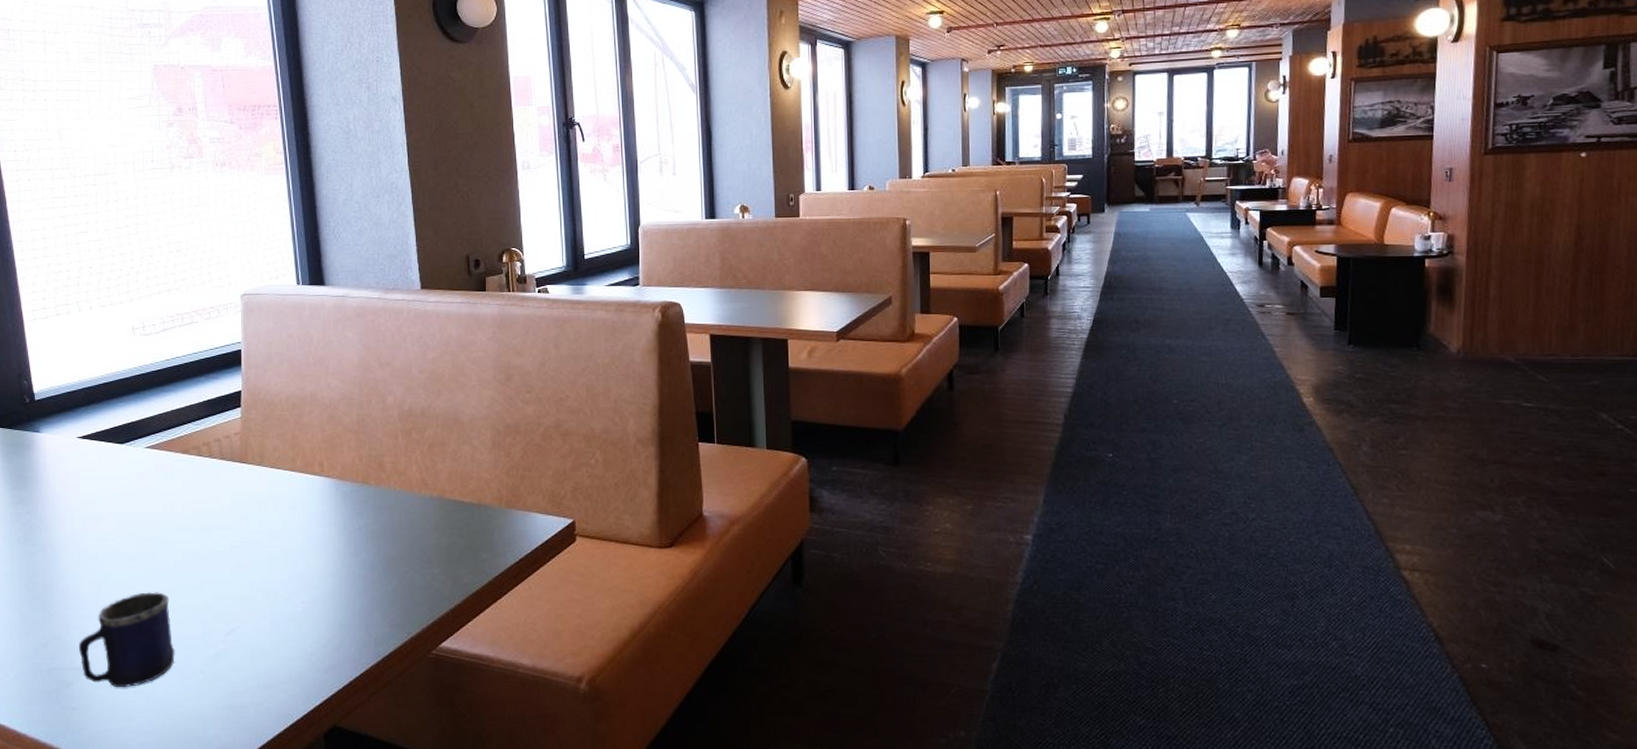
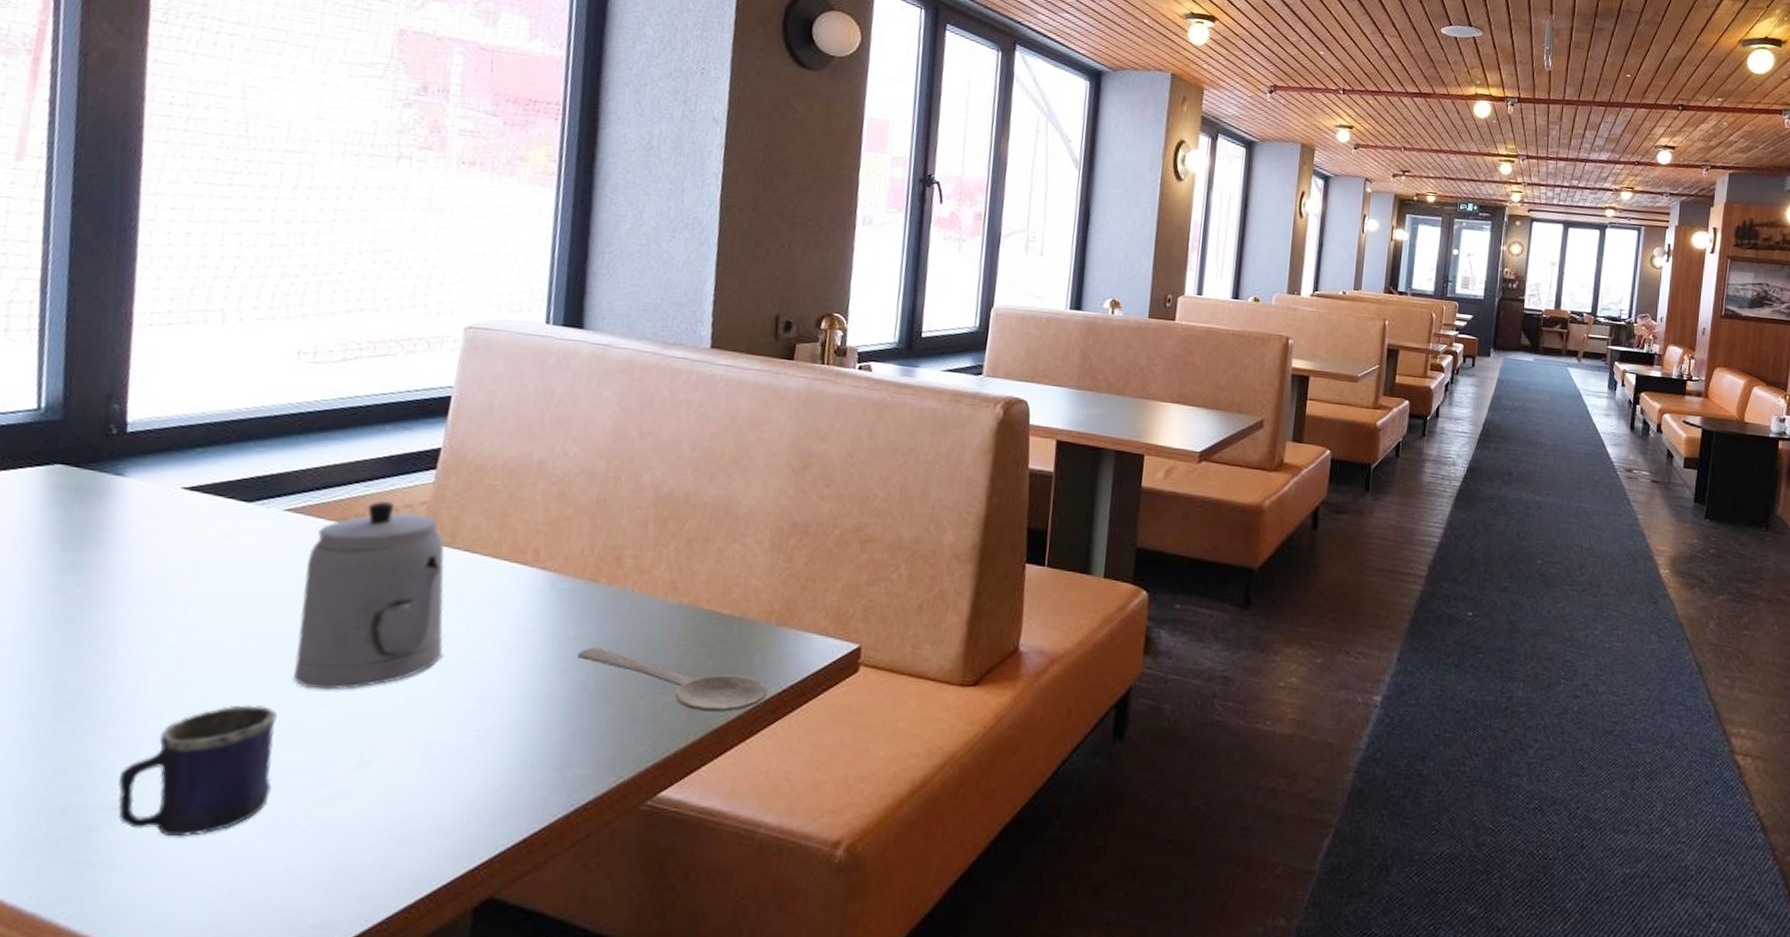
teapot: none [167,435,270,578] -> present [293,501,445,690]
wooden spoon: none [364,534,508,579] -> present [578,646,768,712]

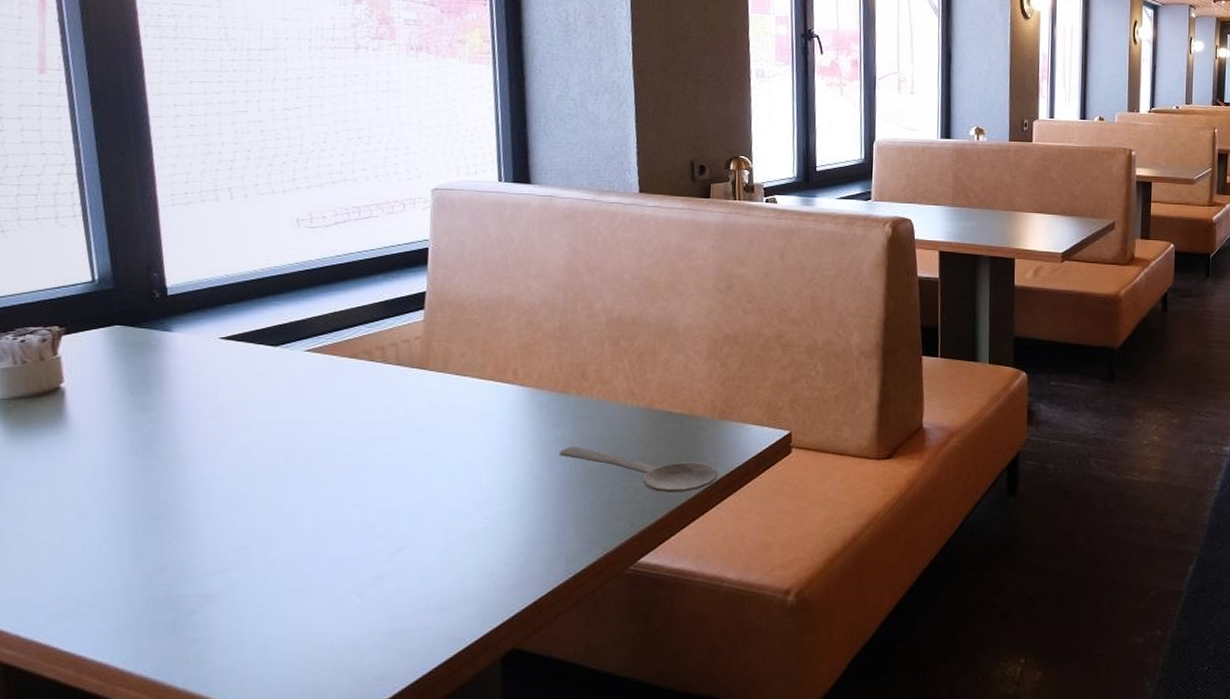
mug: present [118,705,277,838] -> none [206,509,328,616]
teapot: present [293,501,445,690] -> none [329,339,450,494]

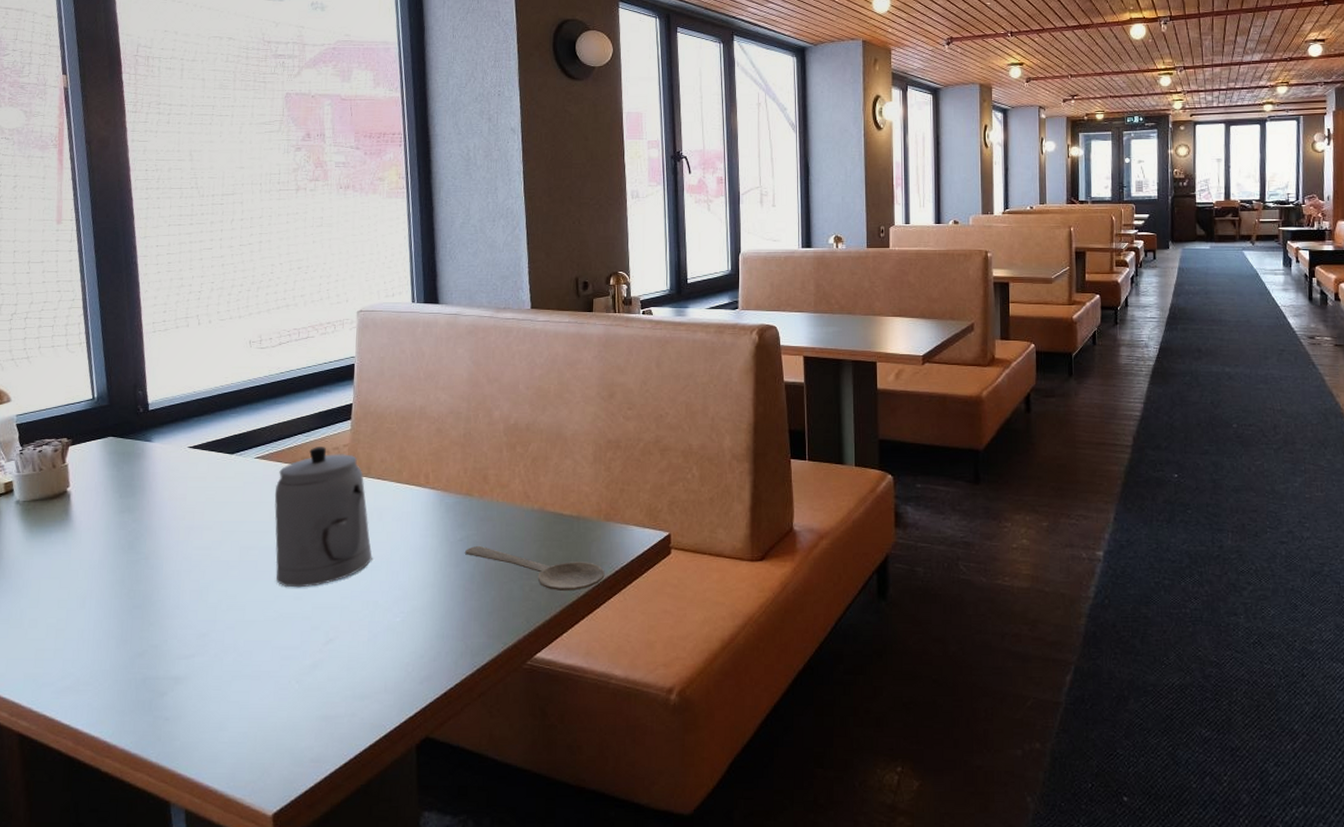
teapot: none [329,339,450,494] -> present [274,447,372,588]

